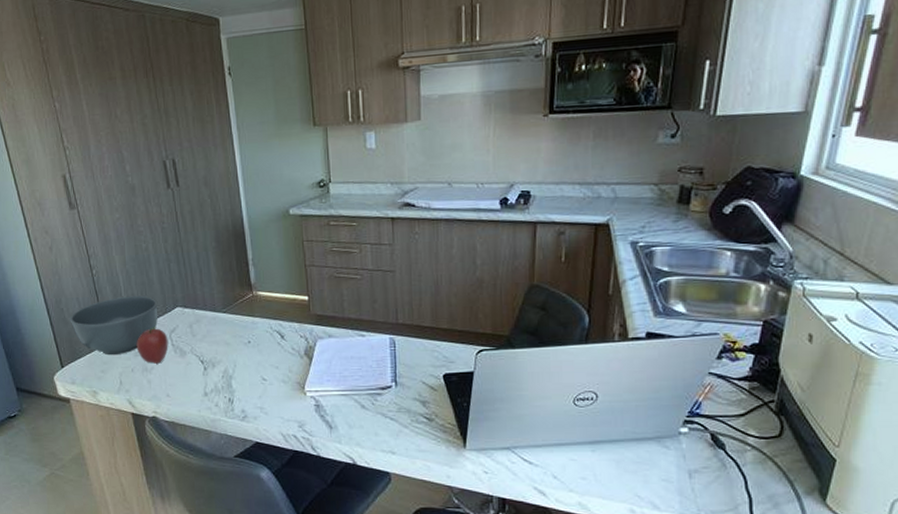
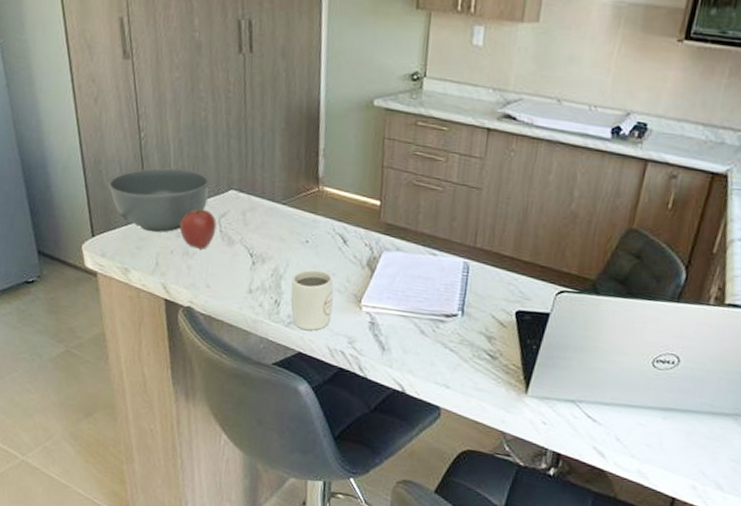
mug: none [241,366,280,422] -> present [290,269,334,331]

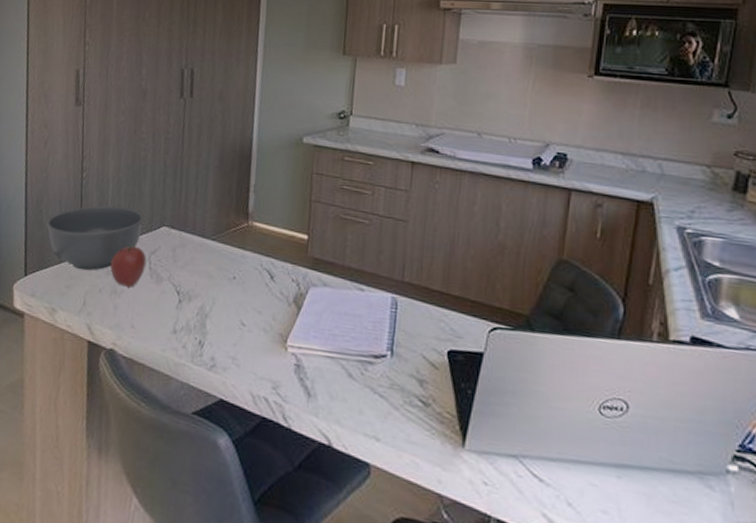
mug: present [290,269,334,331] -> none [214,307,259,375]

